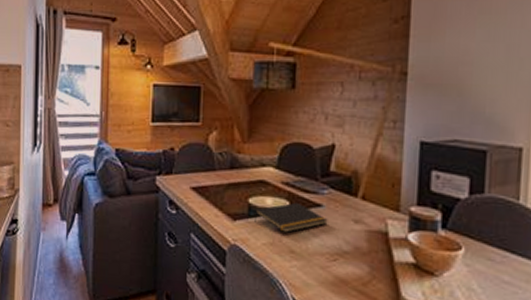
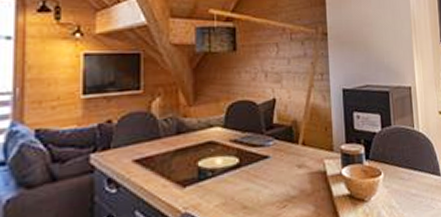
notepad: present [255,202,328,233] -> none [205,157,275,190]

